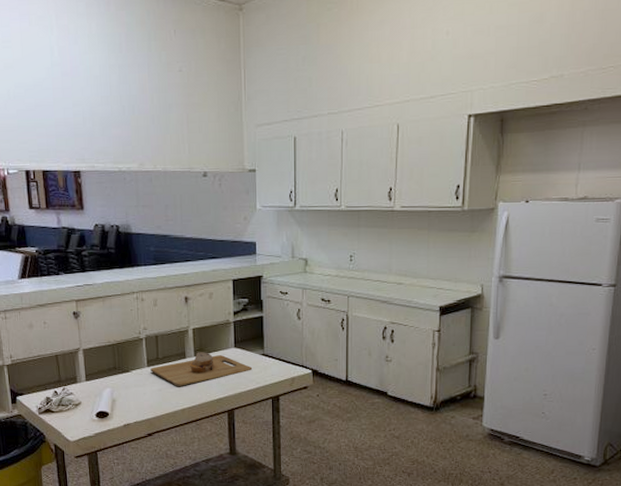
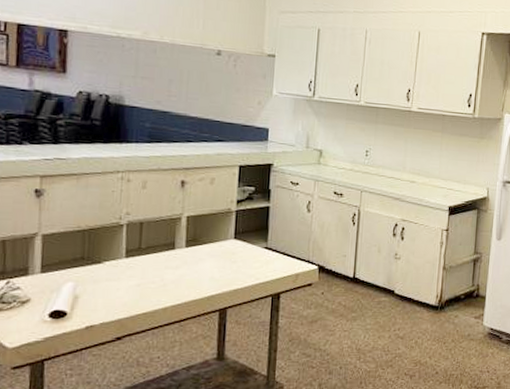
cutting board: present [150,352,253,386] -> none [129,242,253,281]

